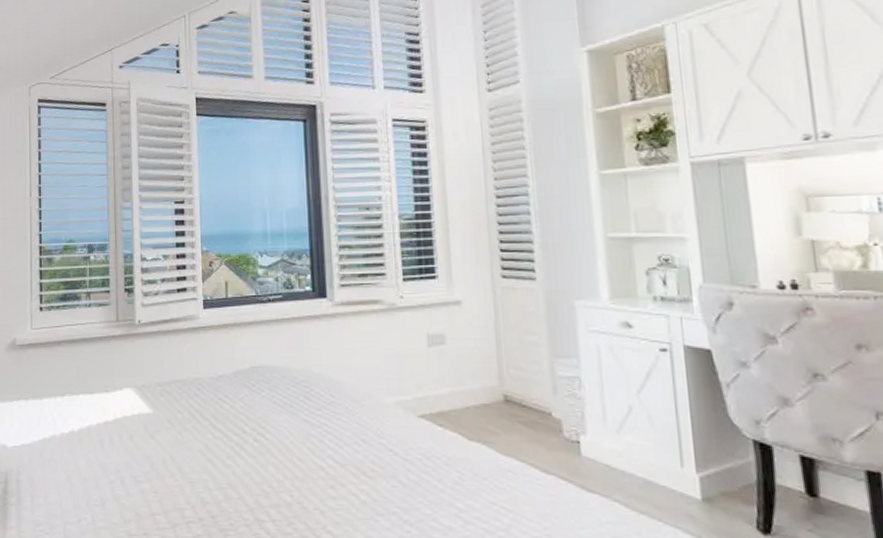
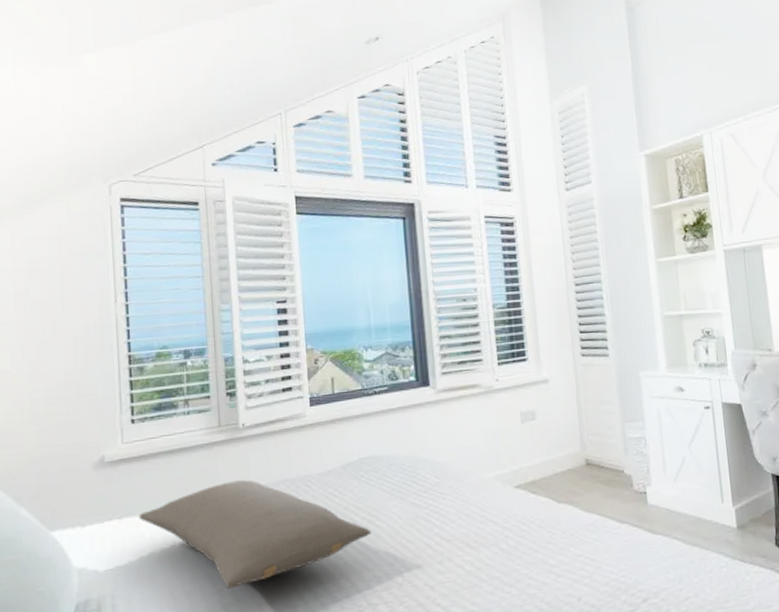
pillow: none [43,376,261,482] -> present [138,480,372,589]

